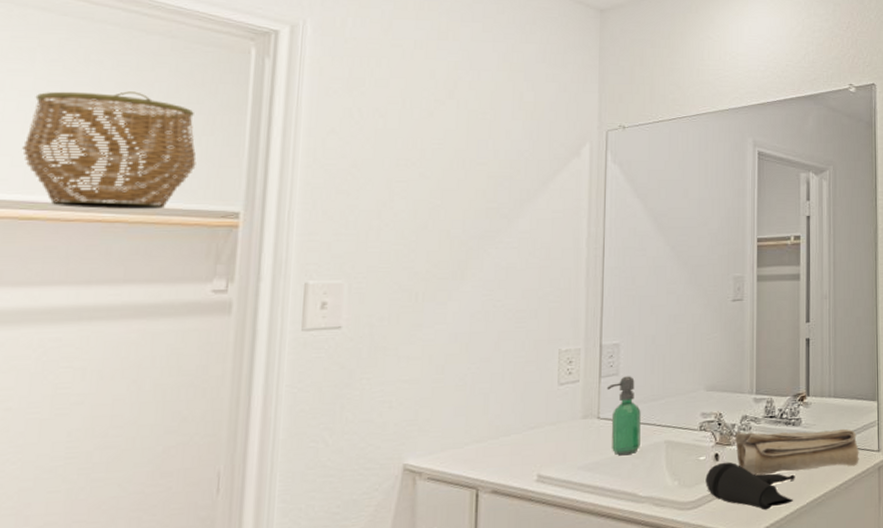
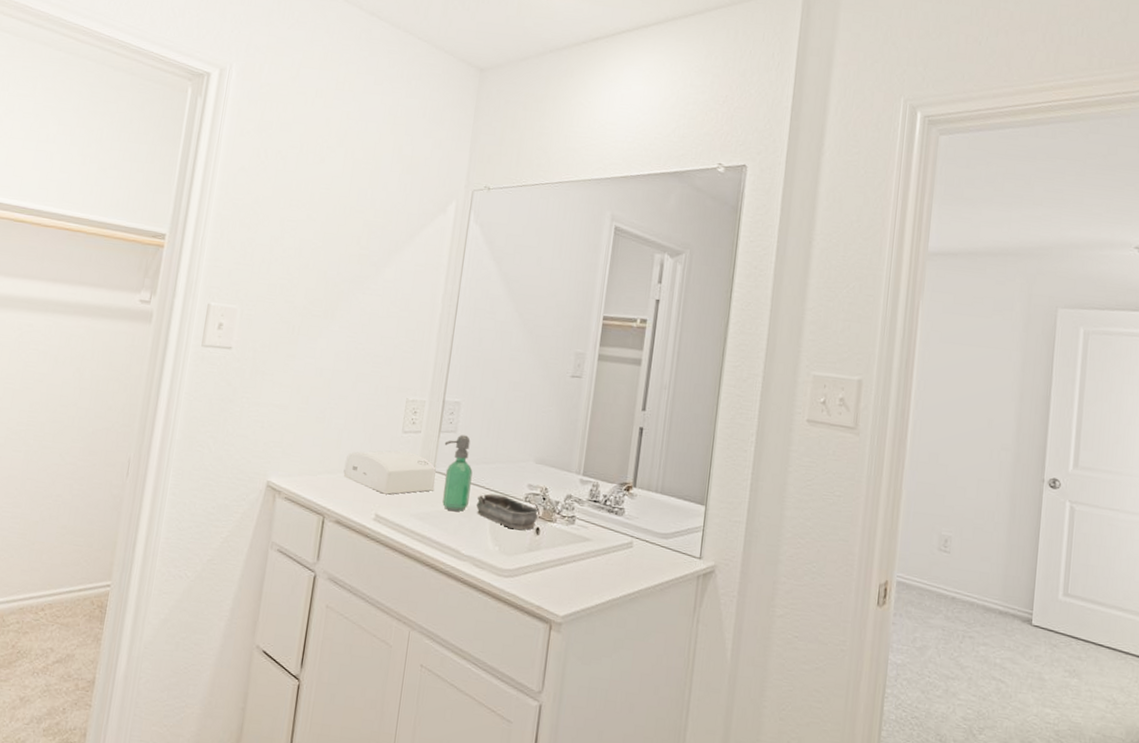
basket: present [22,91,197,210] -> none [21,115,142,224]
tissue dispenser: none [495,403,602,452] -> present [343,450,436,495]
soap dish: none [650,429,715,461] -> present [476,493,539,531]
hair dryer: present [705,462,795,510] -> none [524,537,612,595]
towel: present [734,428,859,475] -> none [556,509,680,569]

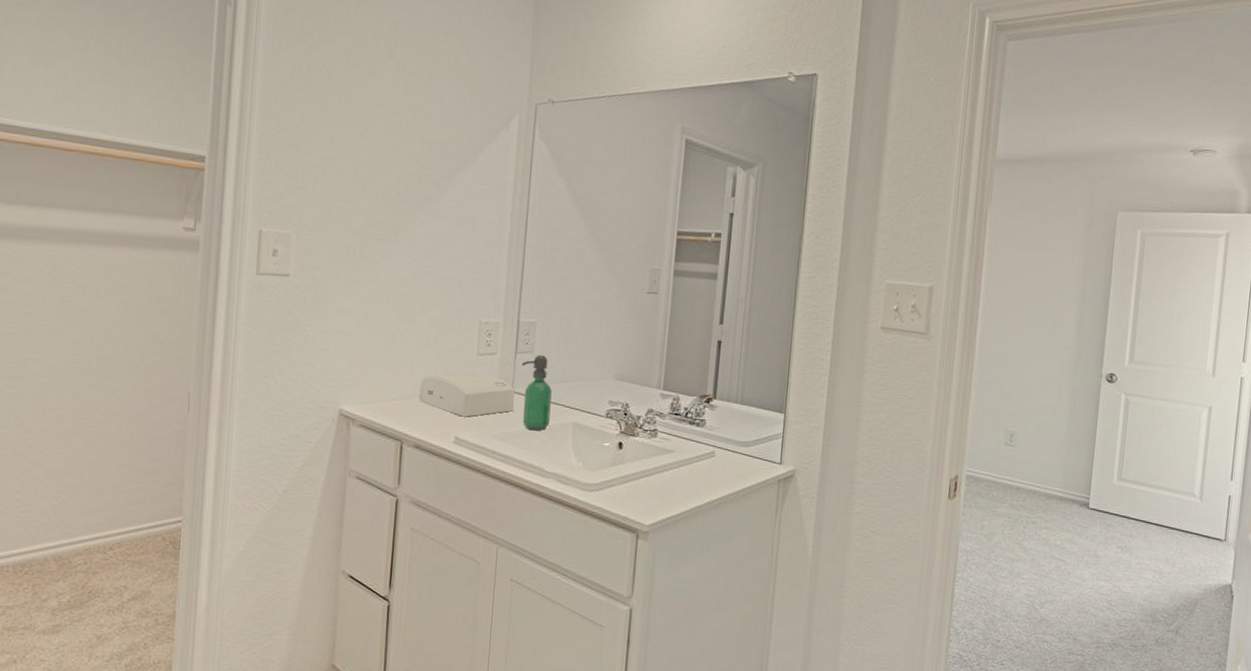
soap dish: present [476,493,539,531] -> none [558,411,620,446]

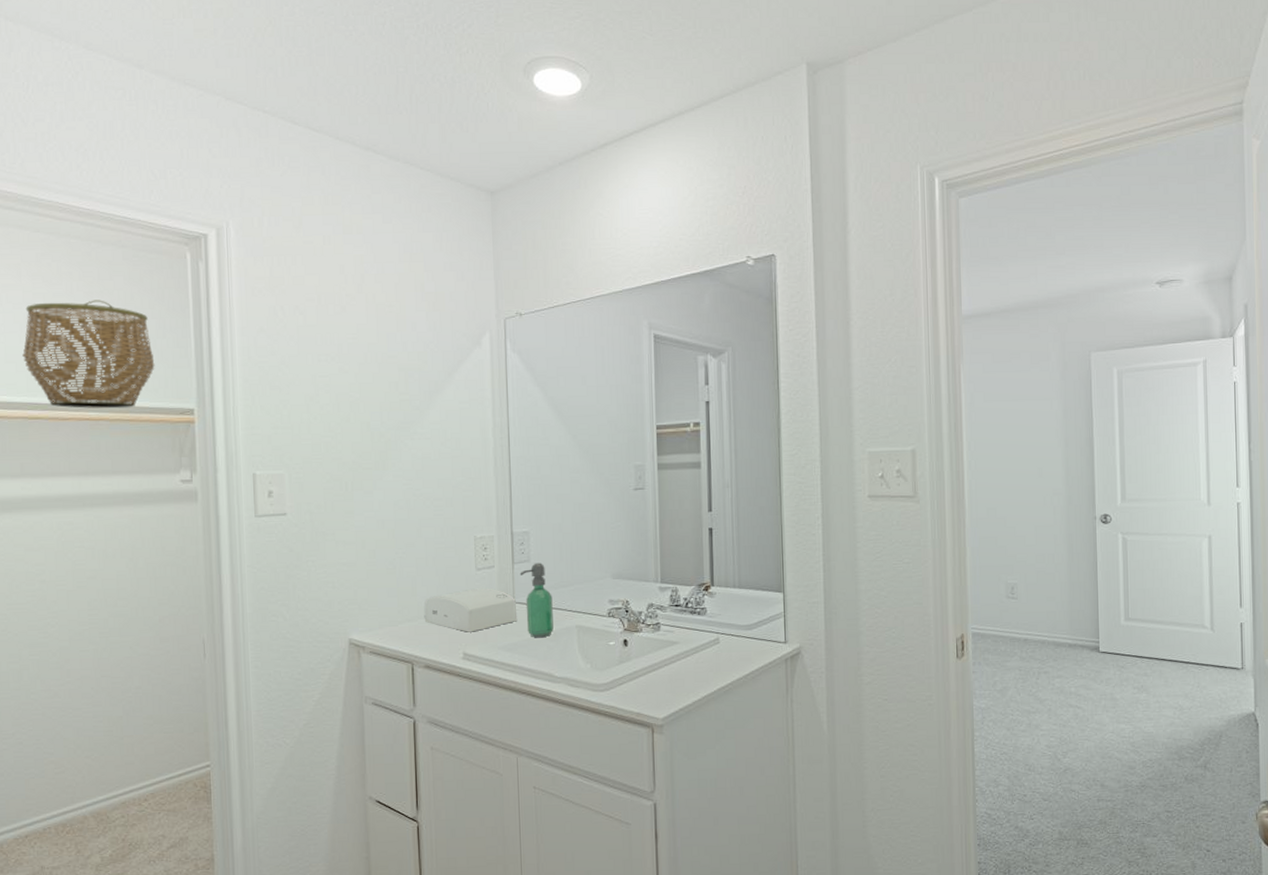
basket: none [31,27,170,147] -> present [22,300,155,409]

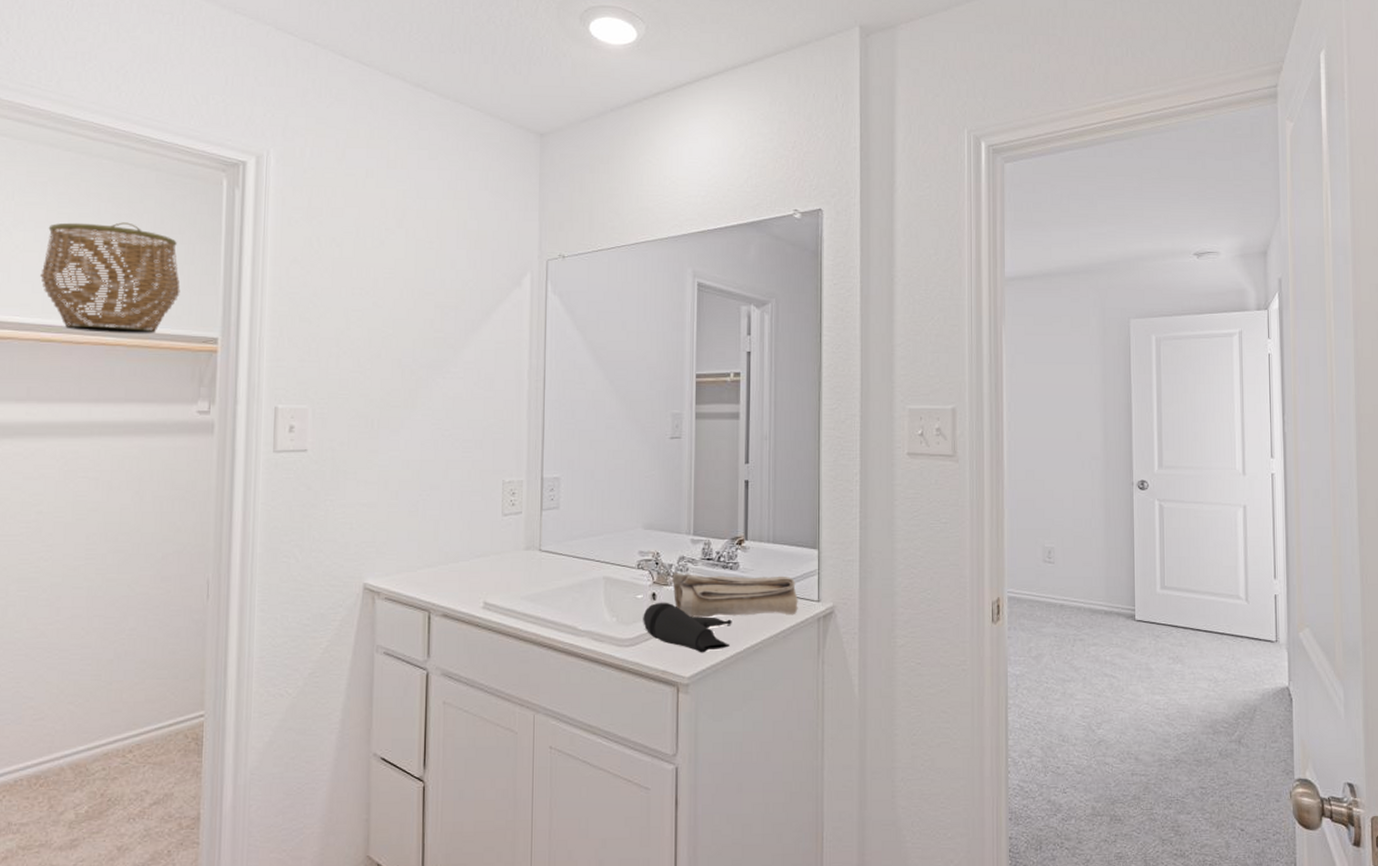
tissue dispenser: present [424,588,518,632] -> none [445,534,543,580]
soap dispenser: present [520,563,554,638] -> none [548,510,580,589]
hair dryer: none [616,647,702,696] -> present [643,602,732,653]
towel: none [641,618,766,662] -> present [671,571,798,618]

